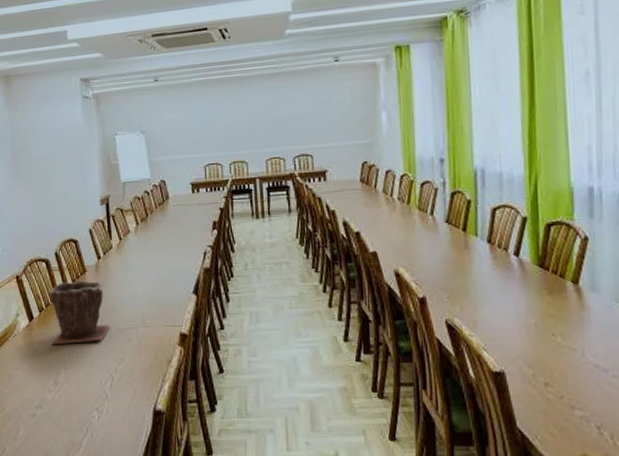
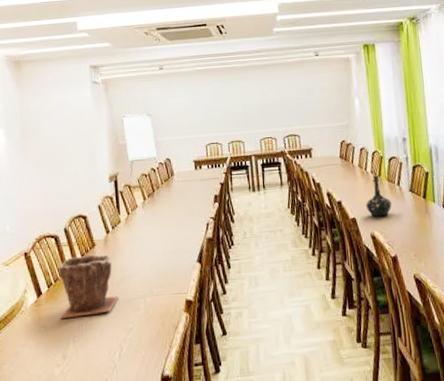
bottle: none [389,203,422,251] -> present [365,175,392,217]

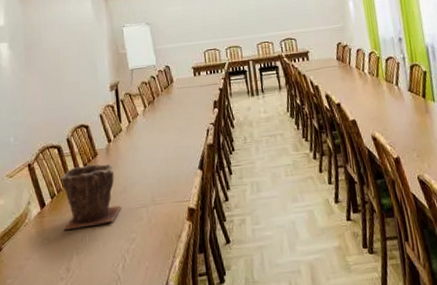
bottle: present [365,175,392,217] -> none [364,76,391,118]

